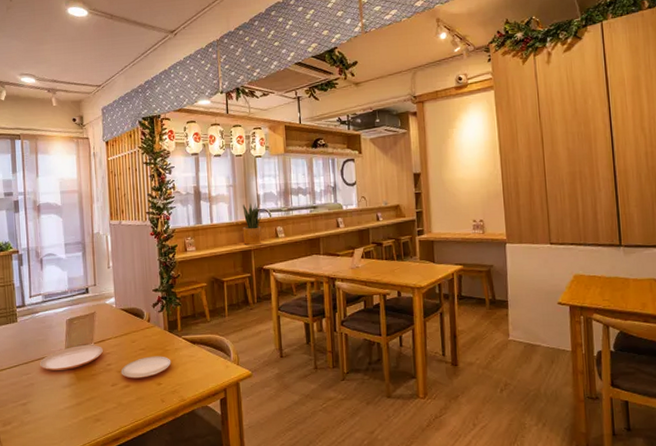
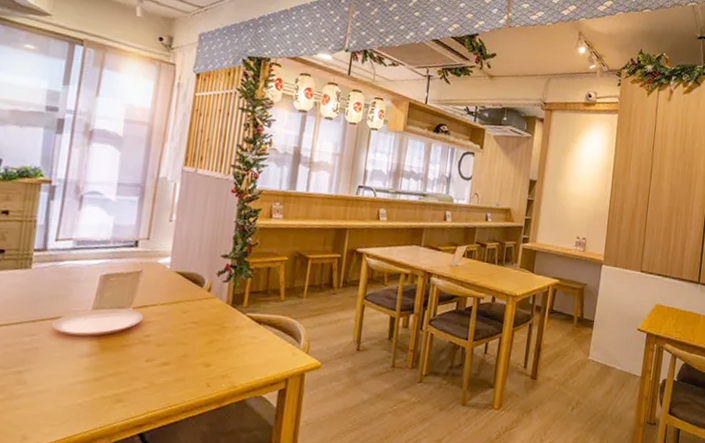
plate: present [121,356,171,379] -> none [161,331,228,357]
planter: present [242,203,262,246] -> none [340,177,366,225]

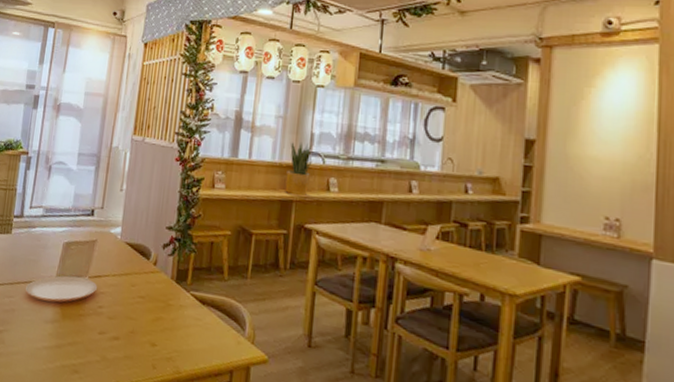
planter: none [340,177,366,225] -> present [285,142,313,197]

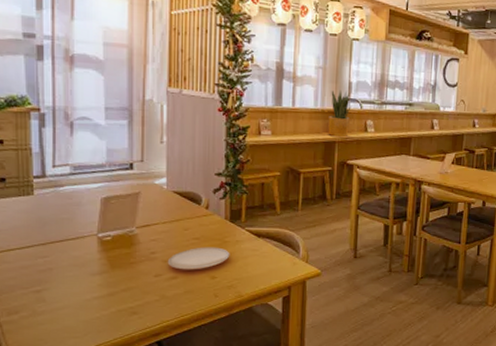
plate: present [25,275,97,303] -> none [61,229,146,257]
plate: none [112,307,173,333] -> present [167,247,230,270]

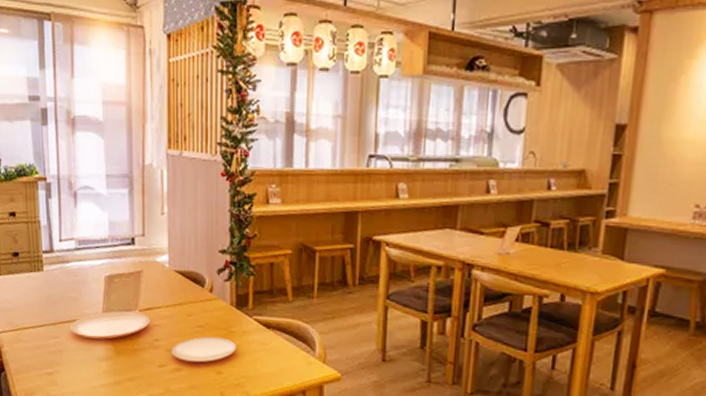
plate: none [61,229,146,257] -> present [69,310,150,340]
planter: present [328,90,351,138] -> none [349,145,378,206]

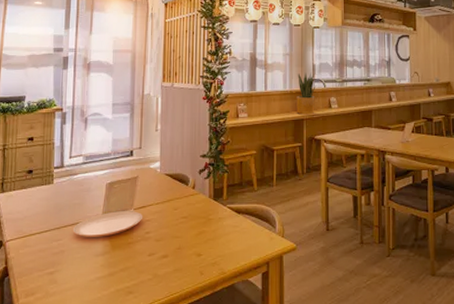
plate: present [171,336,237,363] -> none [159,225,214,249]
planter: none [349,145,378,206] -> present [296,73,316,115]

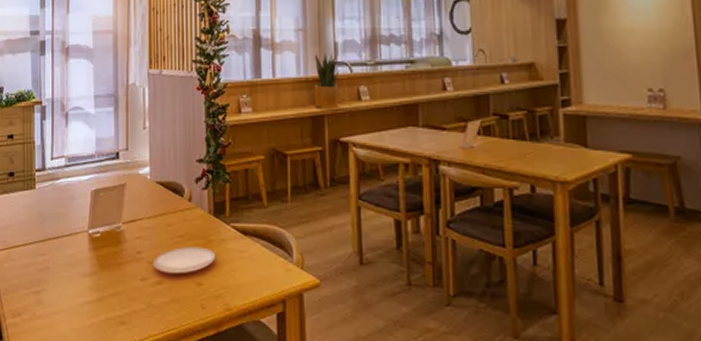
plate: present [72,211,142,238] -> none [57,224,132,255]
plate: none [159,225,214,249] -> present [152,246,216,275]

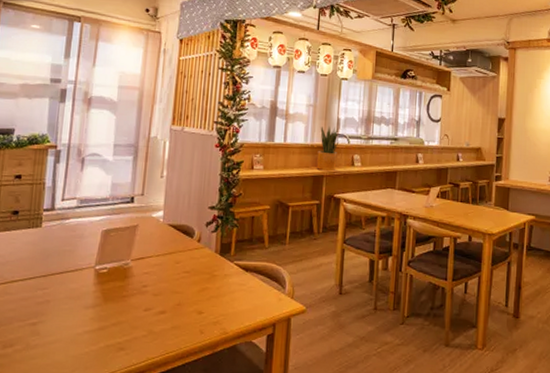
plate: present [152,246,216,275] -> none [157,280,218,305]

